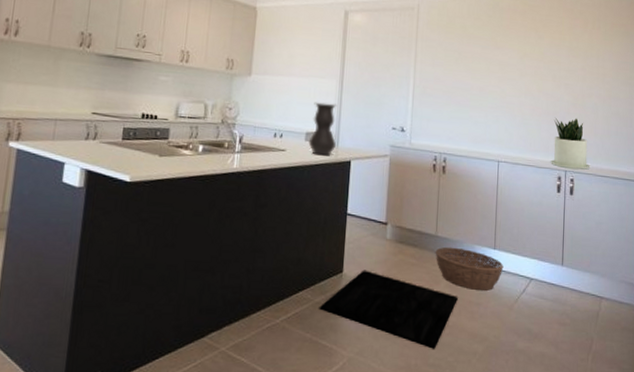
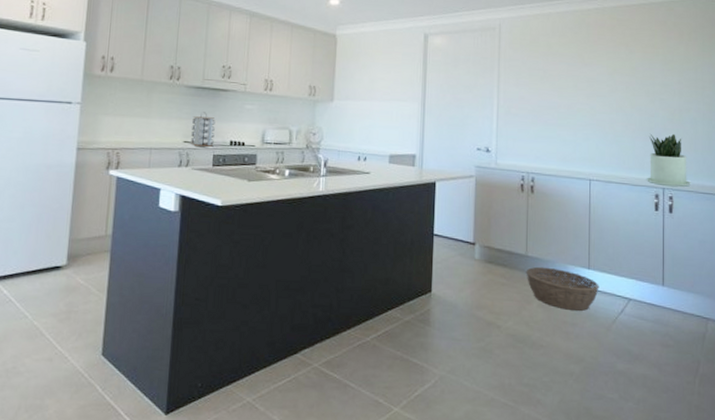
spice rack: none [99,82,127,120] -> present [190,112,215,148]
vase: present [308,102,337,156] -> none [392,125,420,178]
floor mat: present [319,269,459,349] -> none [409,289,552,369]

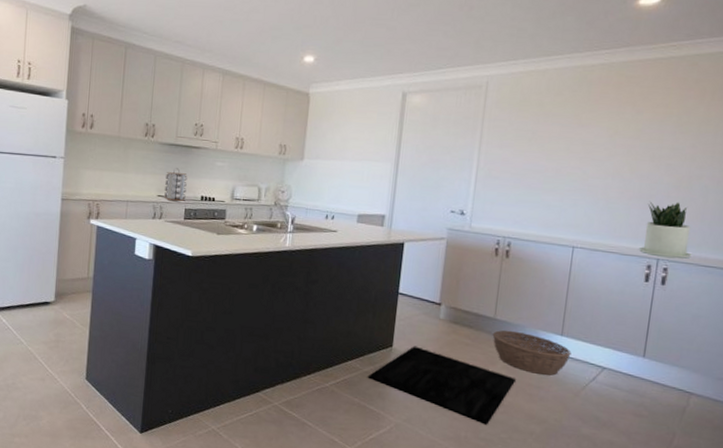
floor mat: none [409,289,552,369] -> present [367,346,517,425]

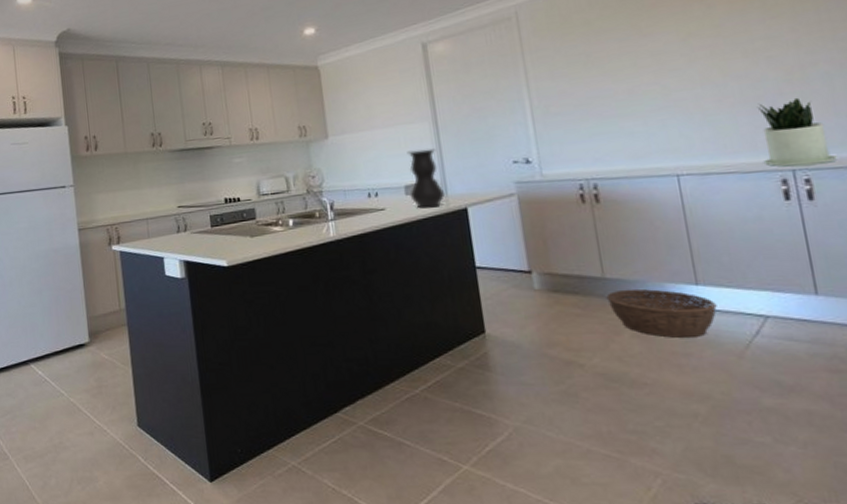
spice rack: present [164,168,187,202] -> none [181,173,208,211]
vase: none [360,185,391,238] -> present [407,148,445,209]
floor mat: present [367,346,517,425] -> none [463,327,655,413]

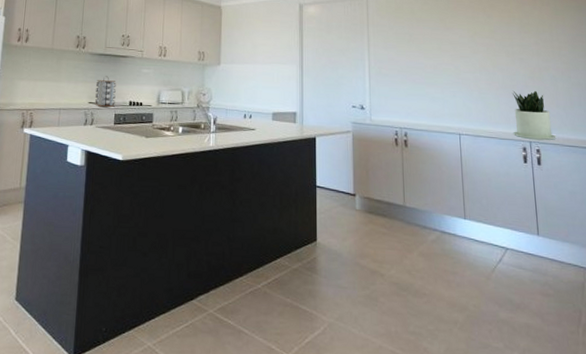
spice rack: none [181,173,208,211] -> present [94,76,116,108]
vase: present [407,148,445,209] -> none [275,85,301,134]
basket: present [606,288,717,338] -> none [405,217,476,260]

